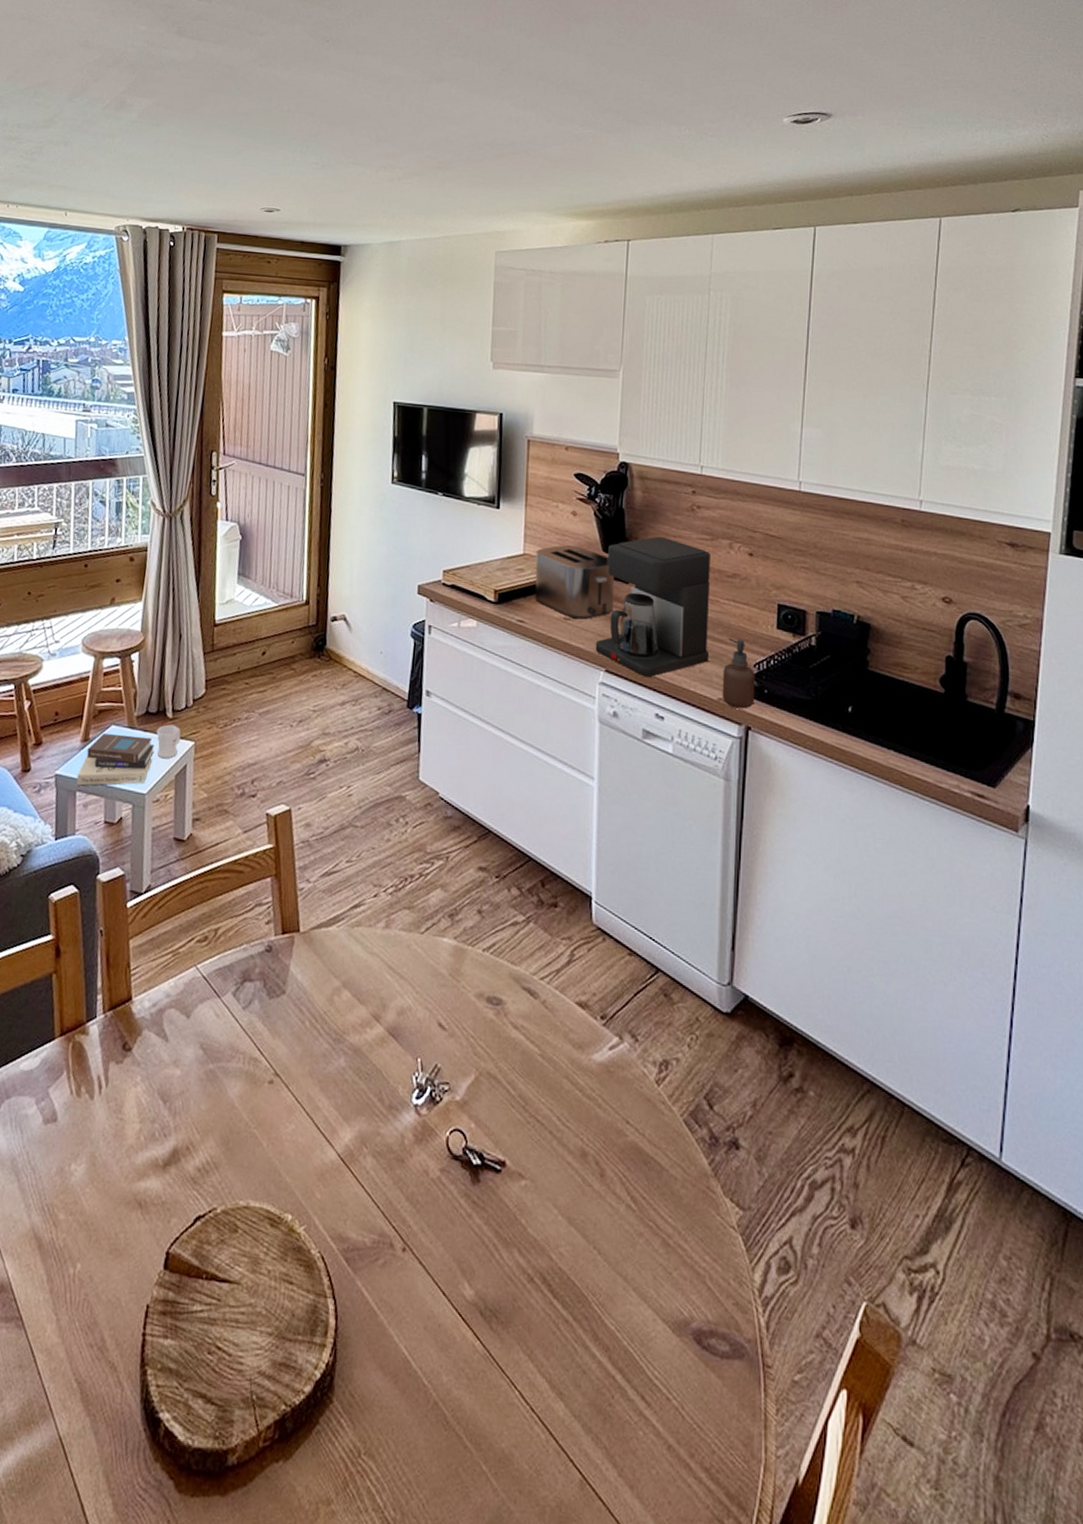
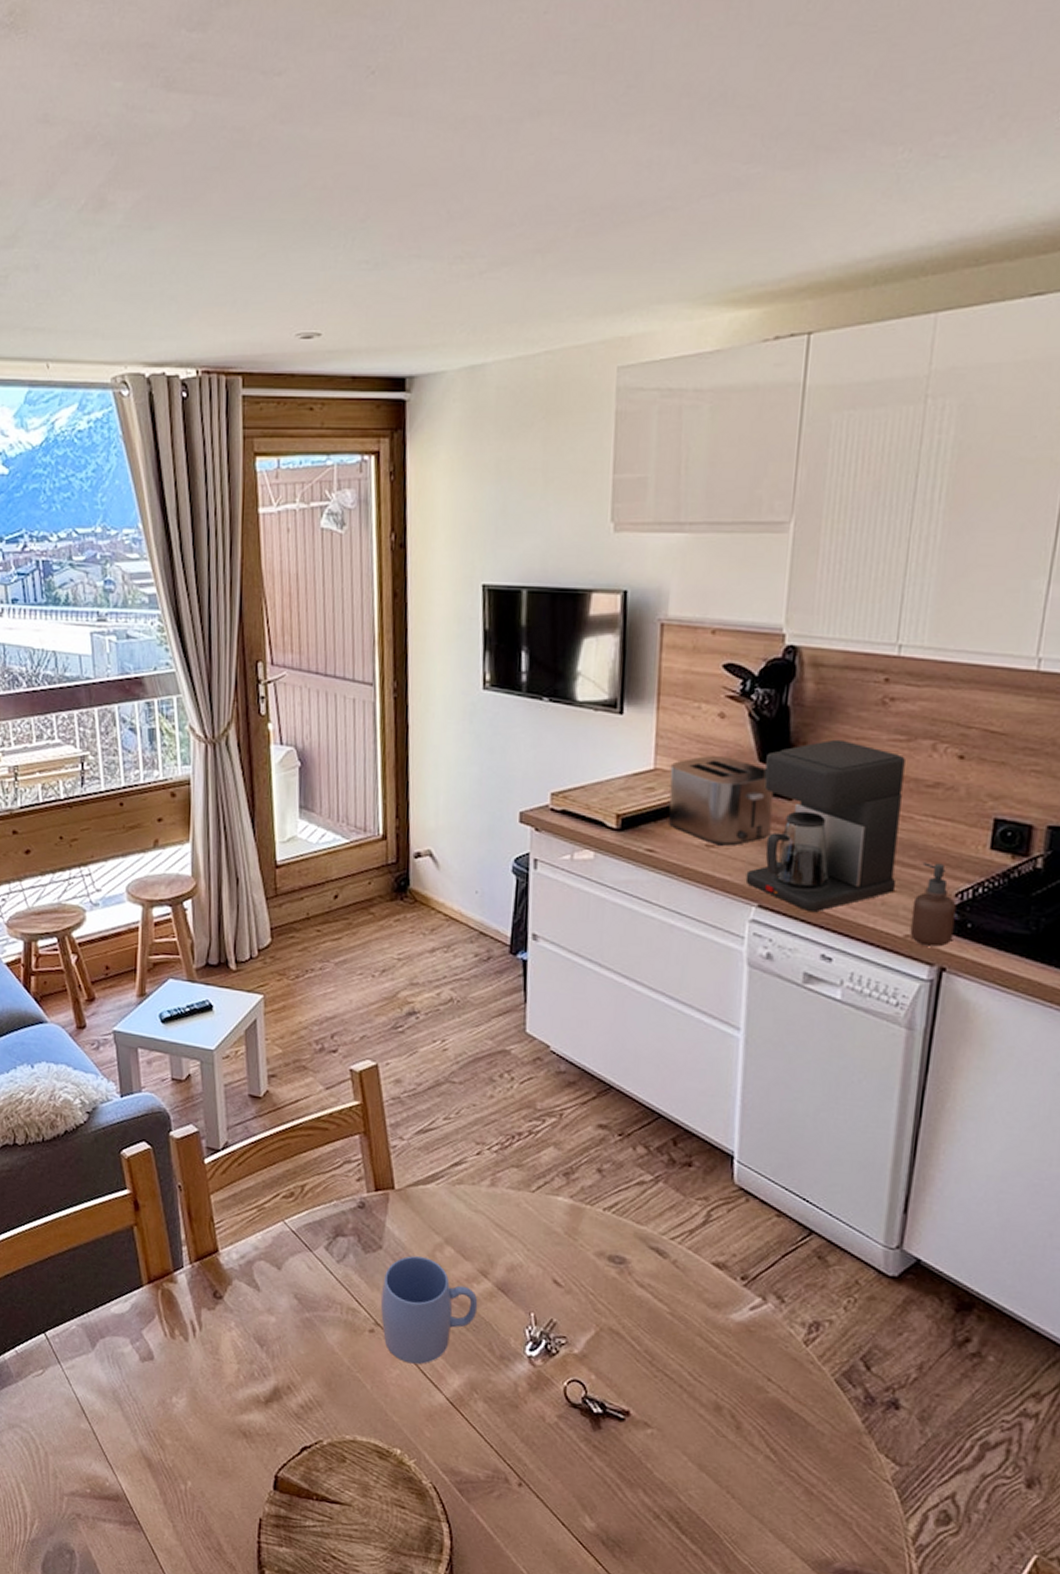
books: present [76,733,155,786] -> none [137,988,219,1043]
mug: present [156,724,181,759] -> none [219,977,248,1014]
mug: none [280,1000,371,1118] -> present [380,1256,478,1365]

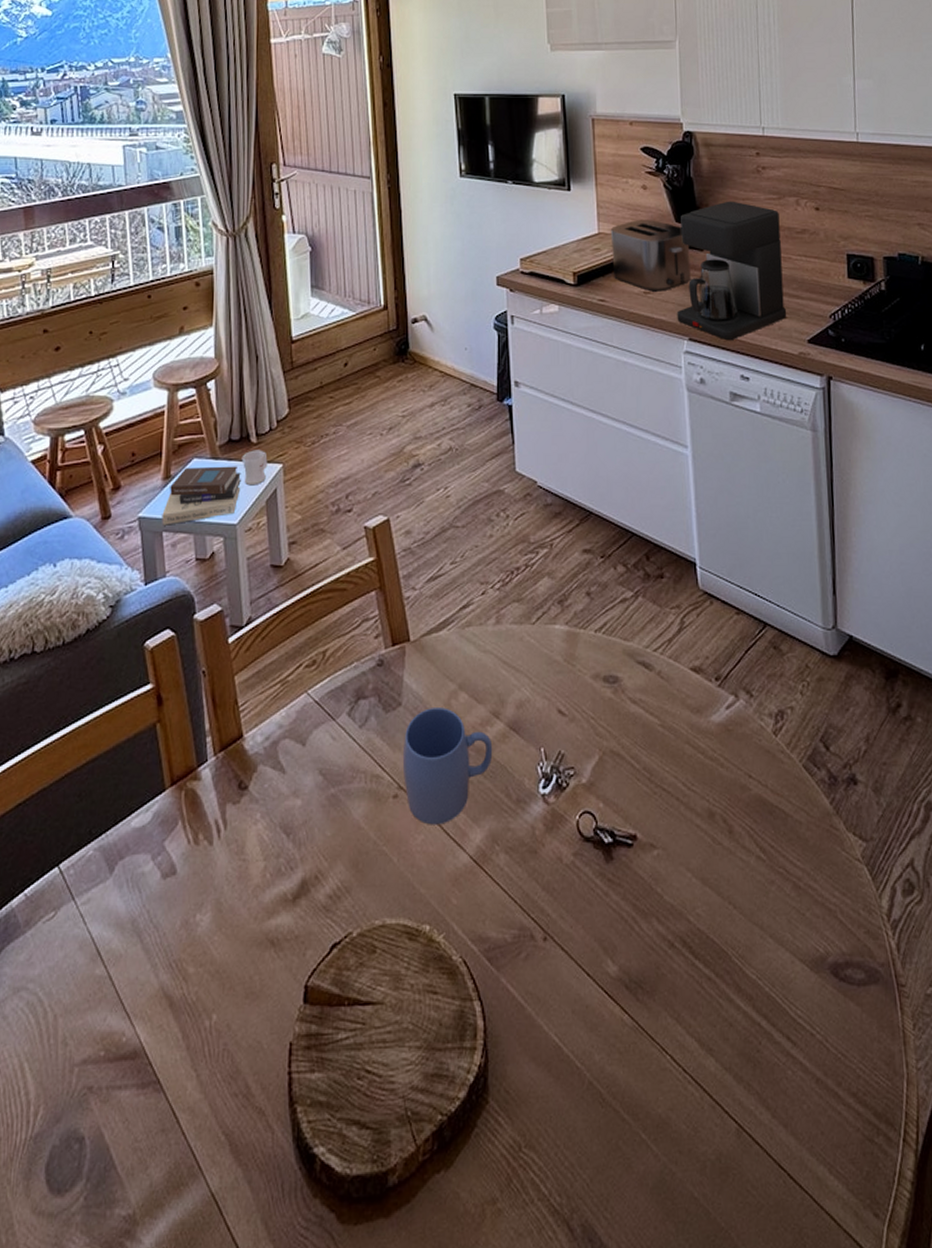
books: none [137,988,219,1043] -> present [162,466,241,526]
mug: none [219,977,248,1014] -> present [241,450,268,486]
soap dispenser: present [909,862,957,947] -> none [801,292,834,360]

